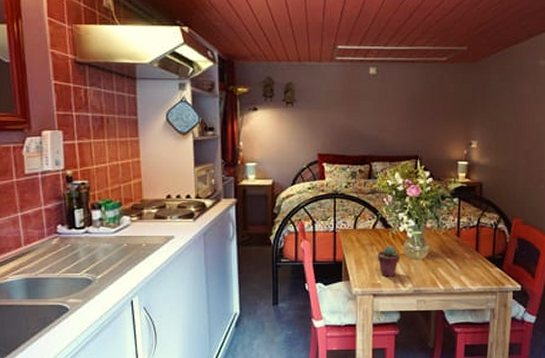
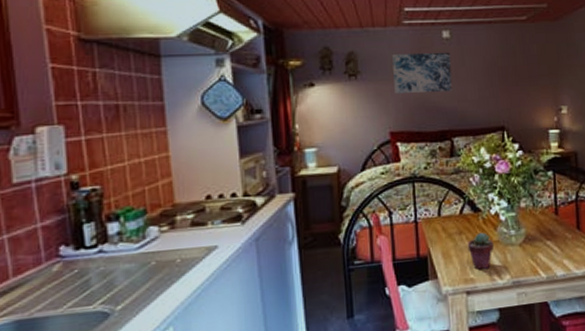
wall art: none [324,86,375,122] -> present [392,52,453,95]

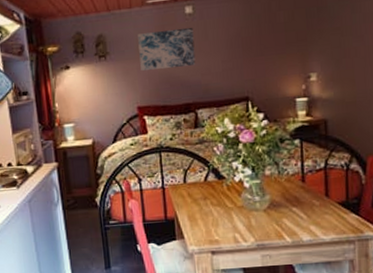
potted succulent: present [467,232,495,270] -> none [212,198,239,233]

